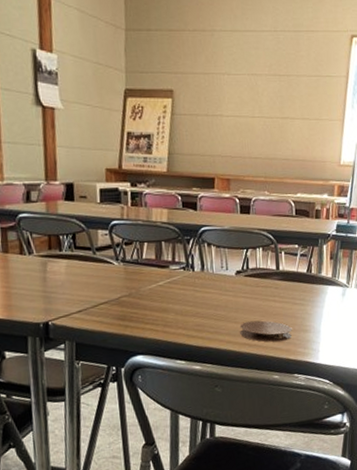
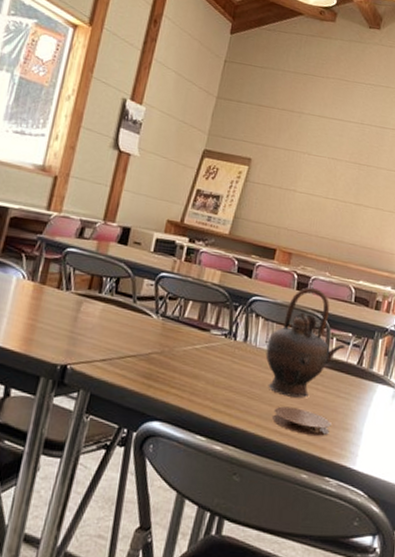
teapot: none [222,208,294,313] -> present [265,287,345,398]

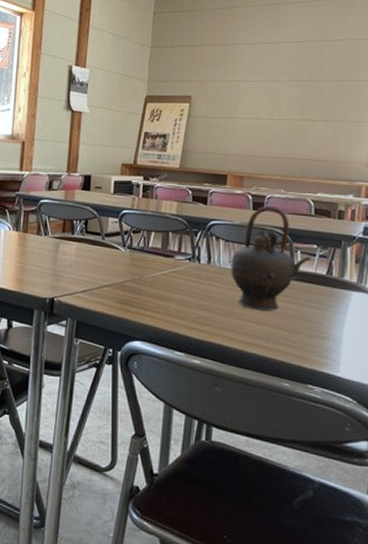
coaster: present [271,406,331,436] -> none [245,320,307,346]

